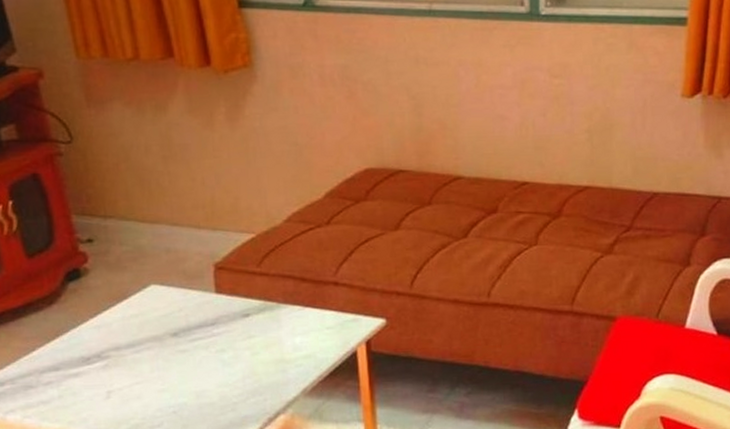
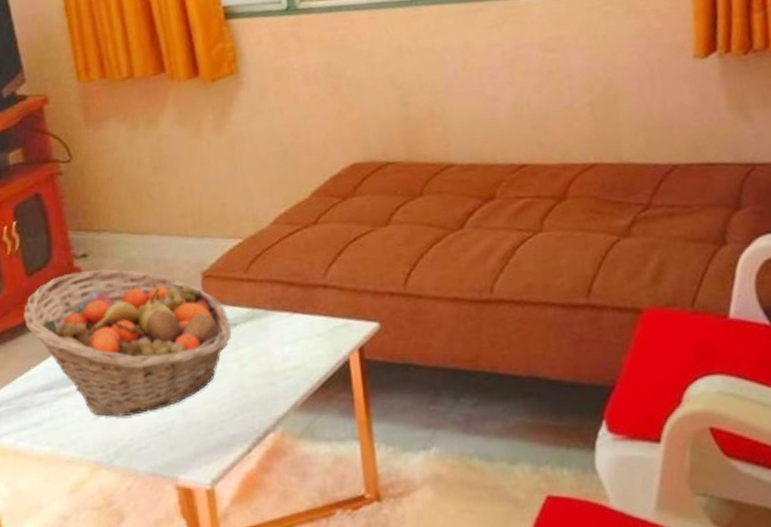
fruit basket: none [25,256,244,397] -> present [23,269,232,417]

